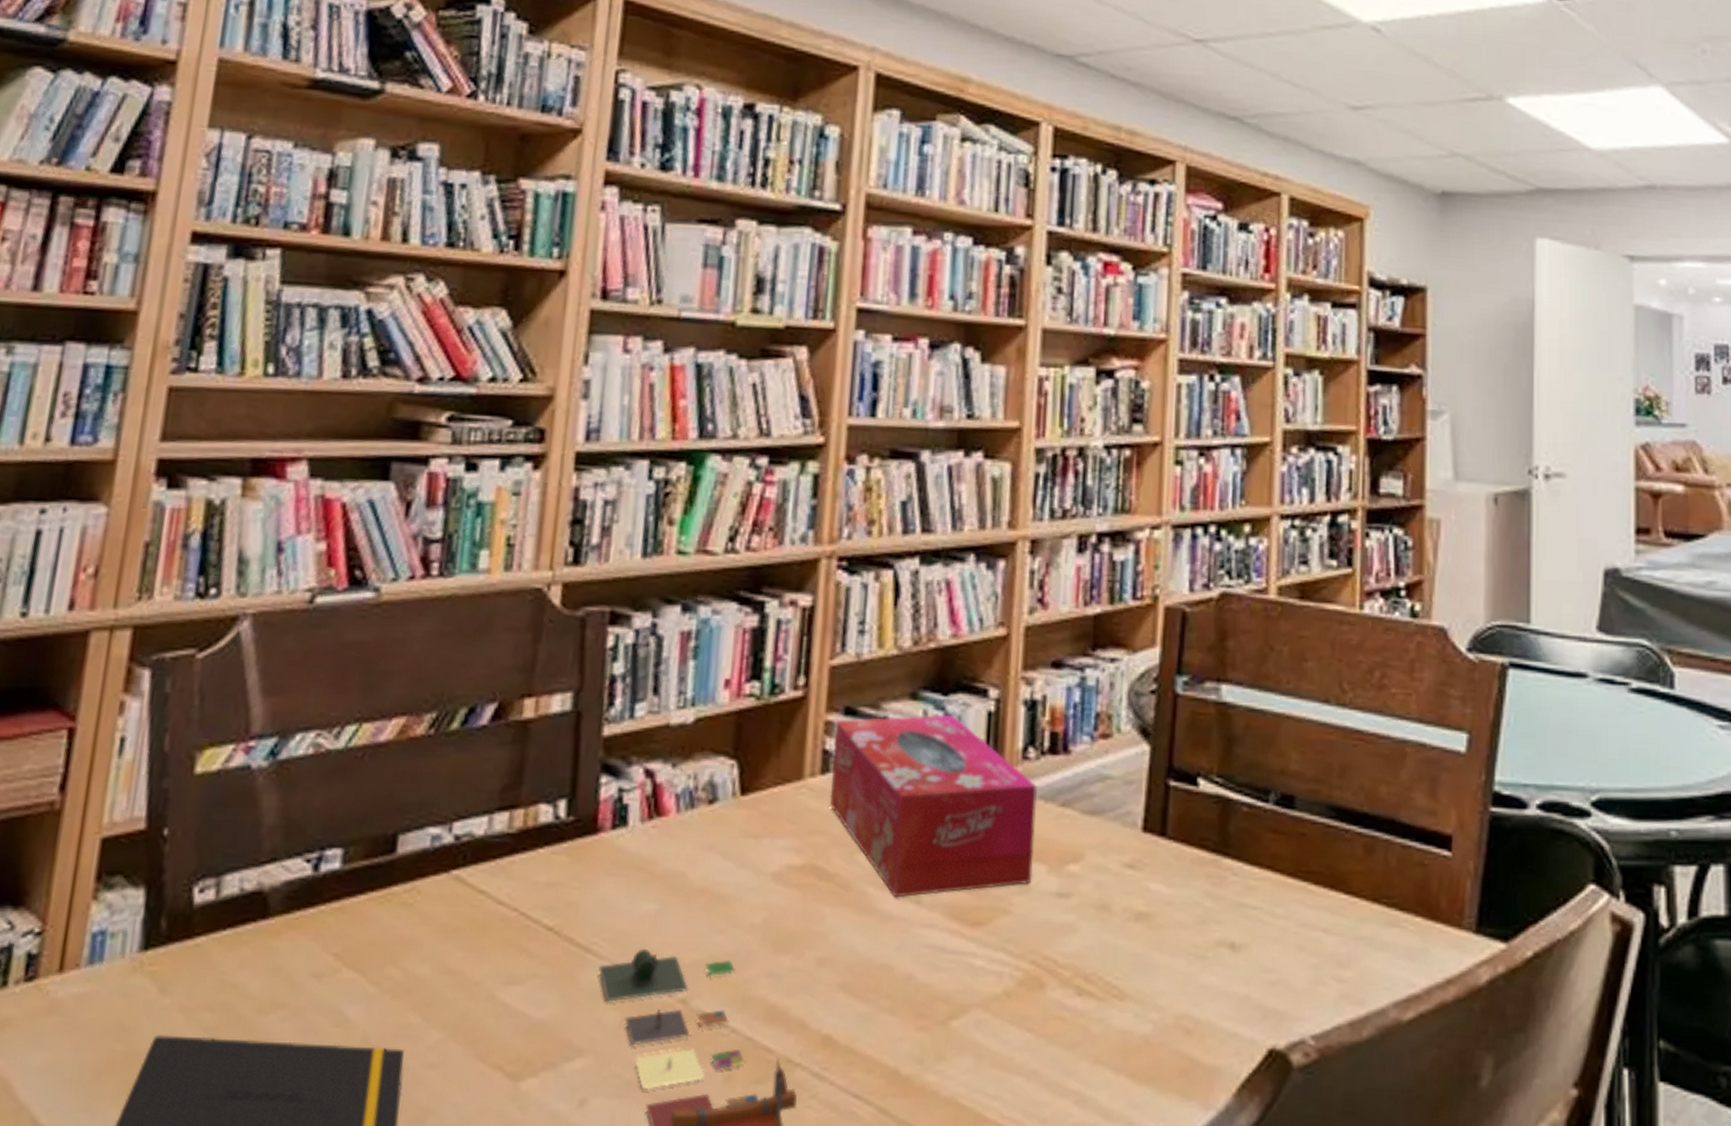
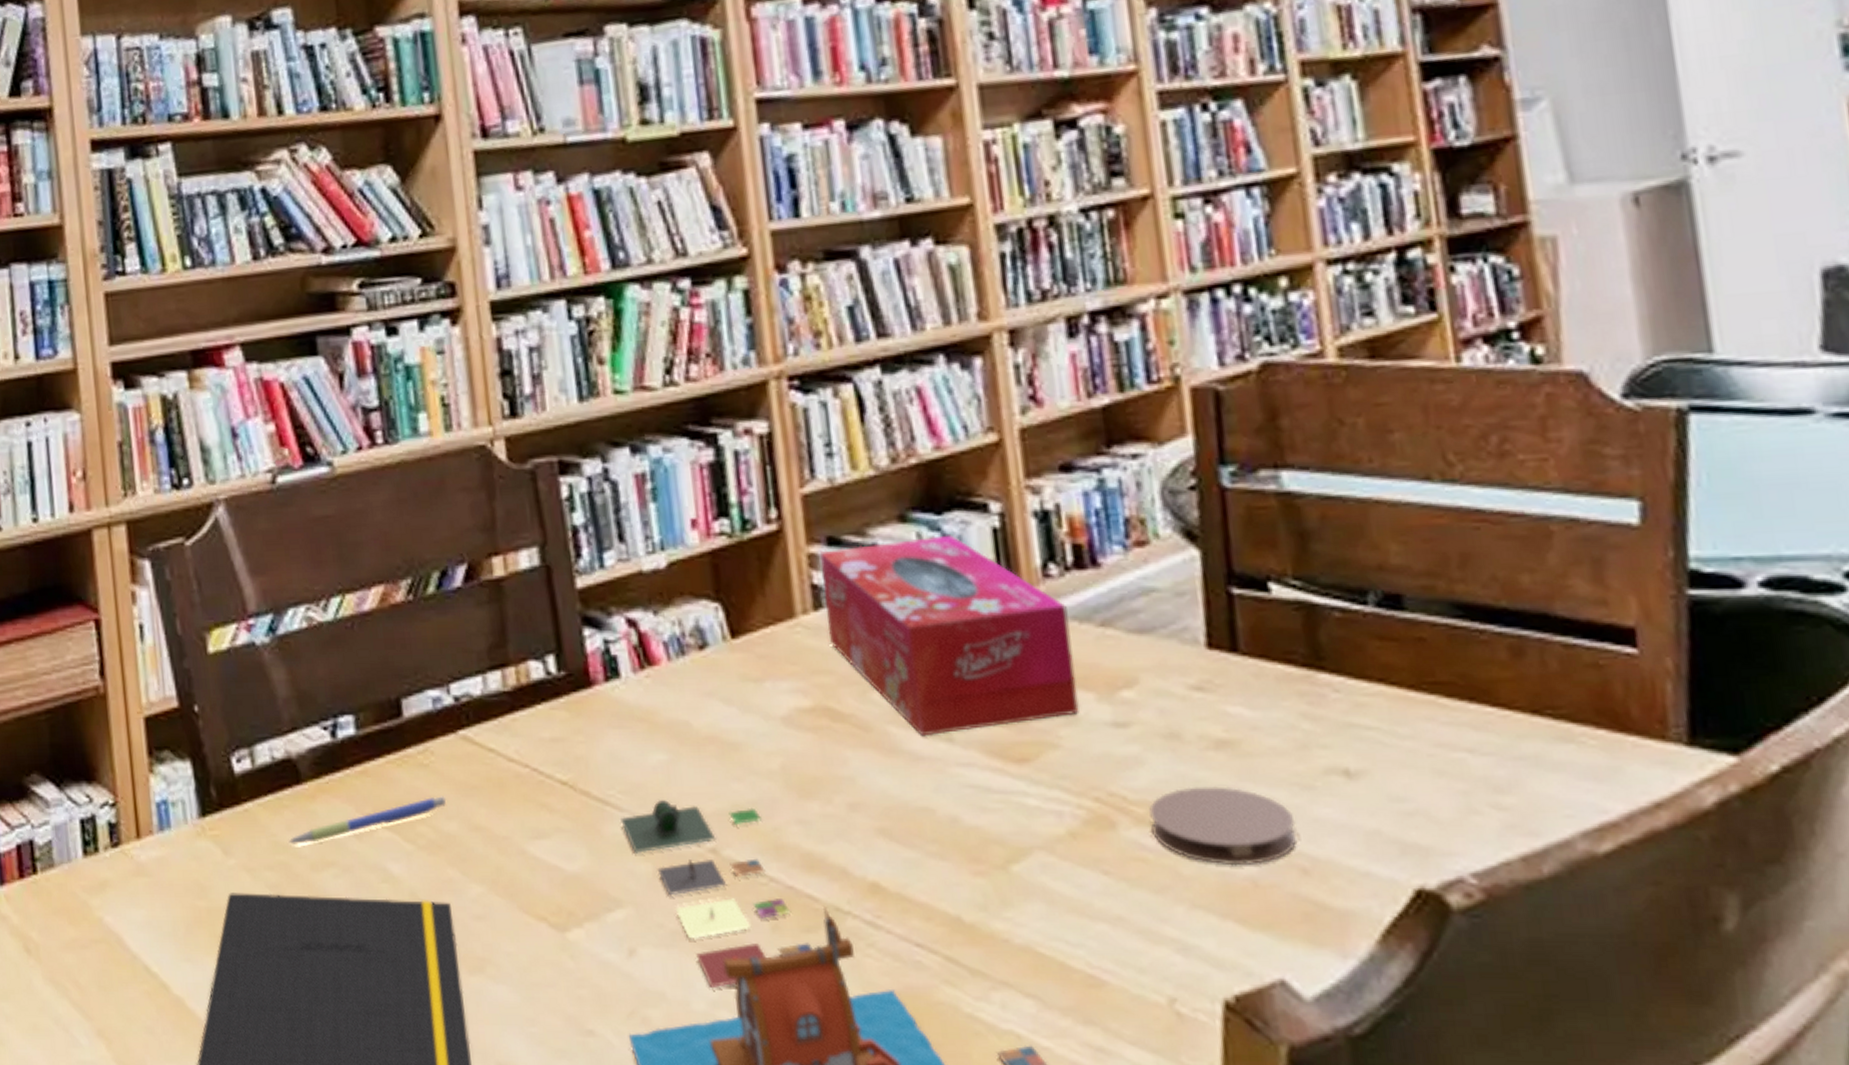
pen: none [238,937,424,984] -> present [288,796,447,844]
coaster: none [1073,953,1187,1026] -> present [1149,786,1298,866]

